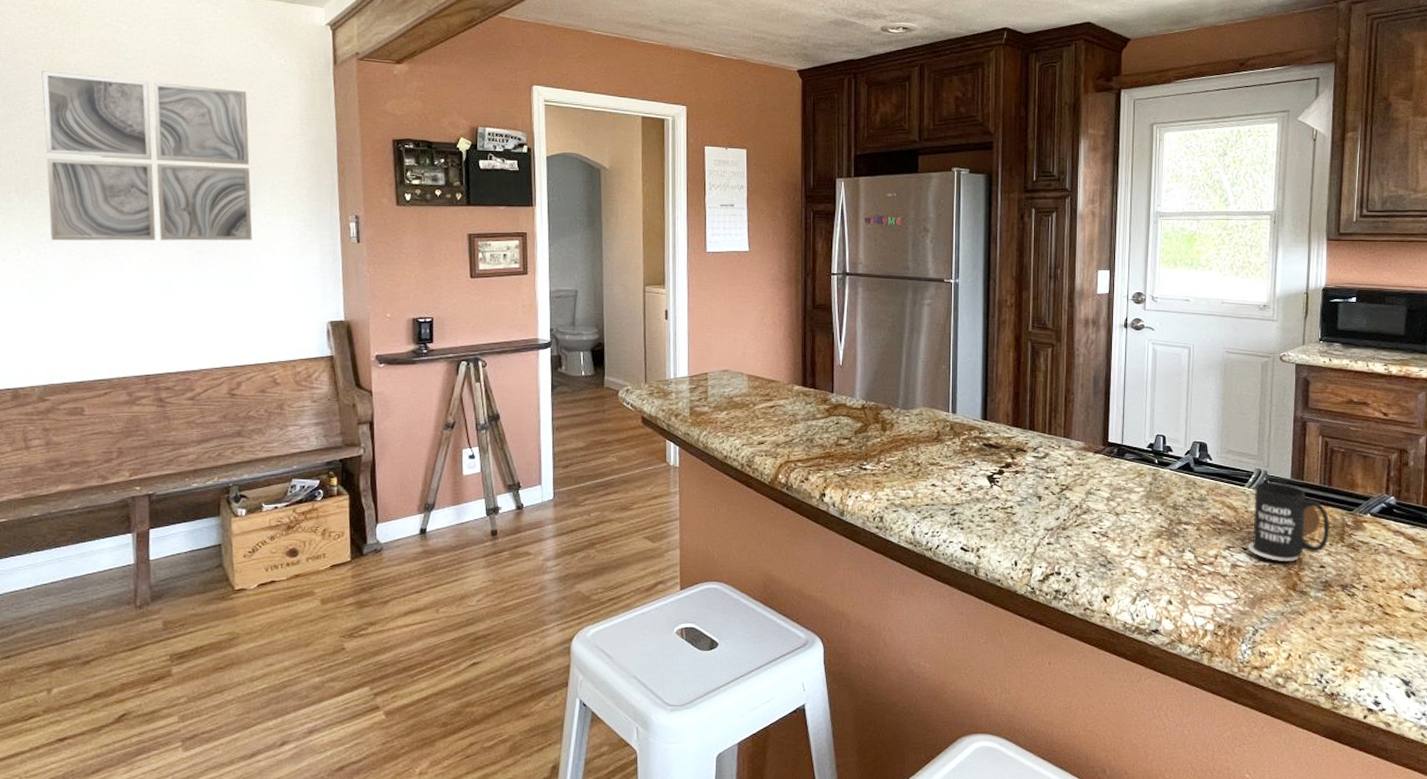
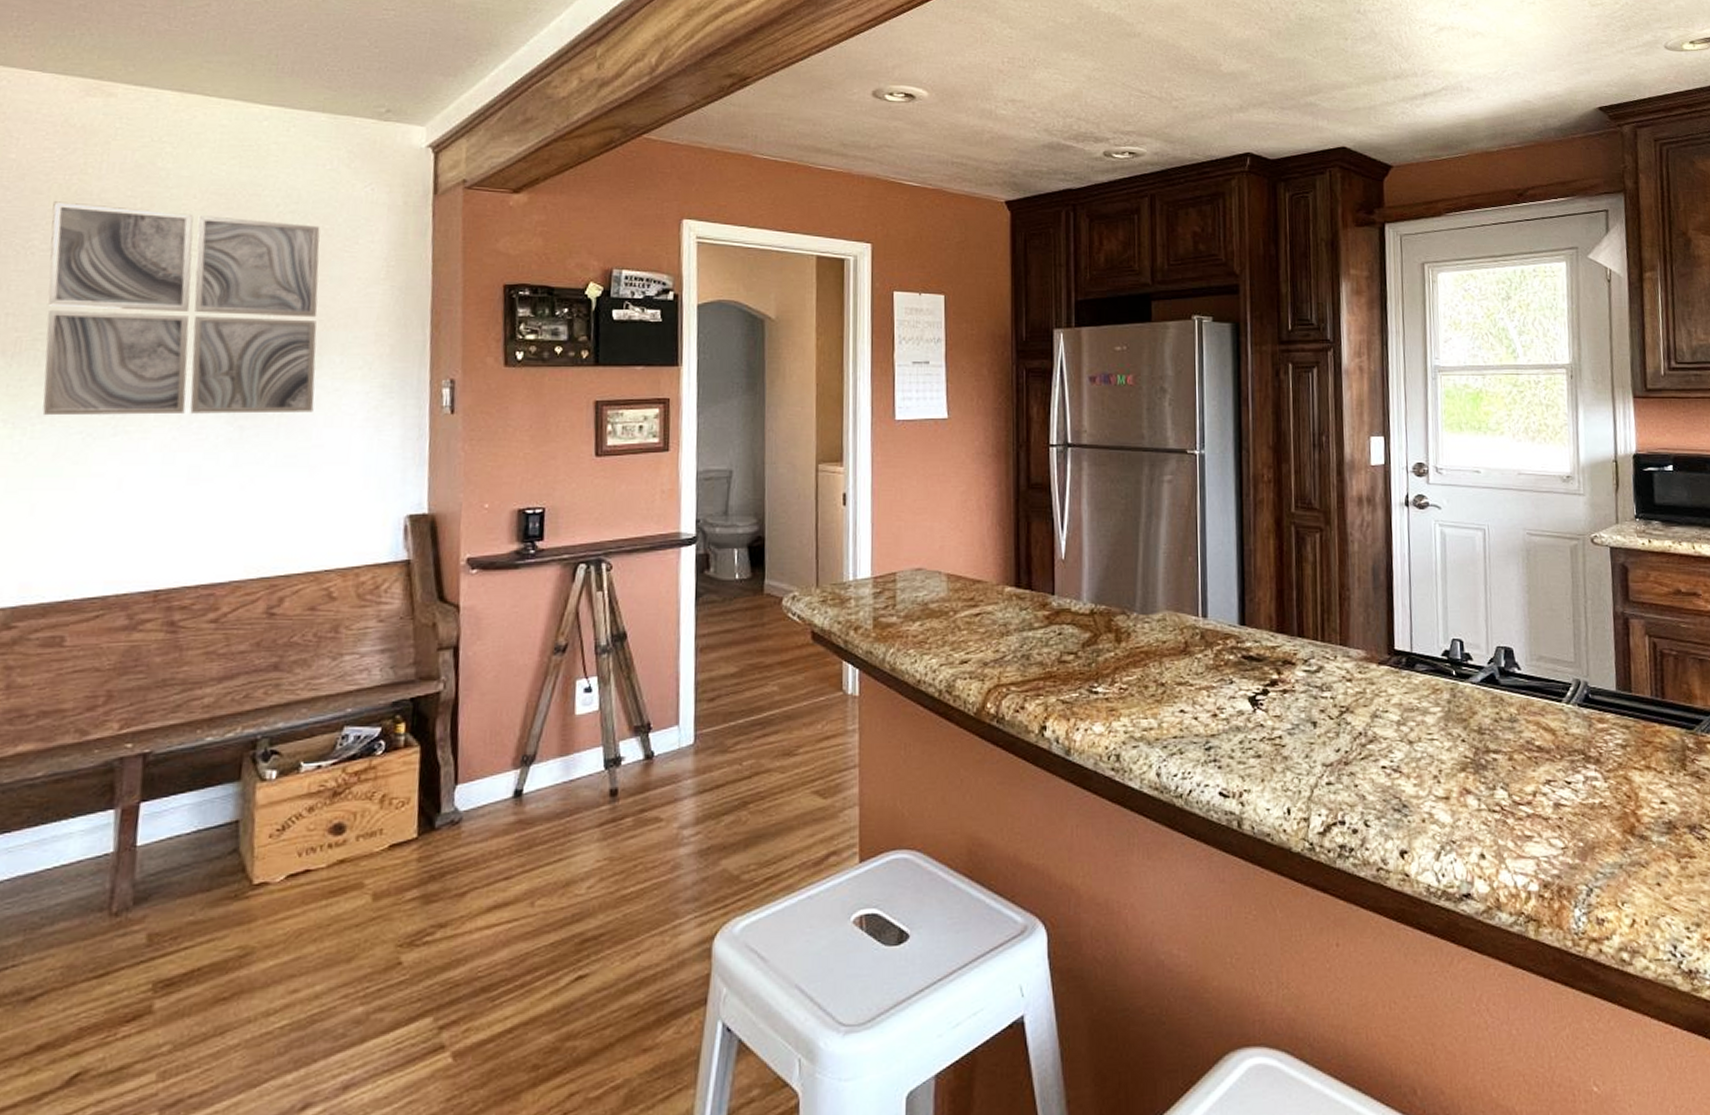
mug: present [1248,482,1329,562] -> none [1572,696,1668,799]

